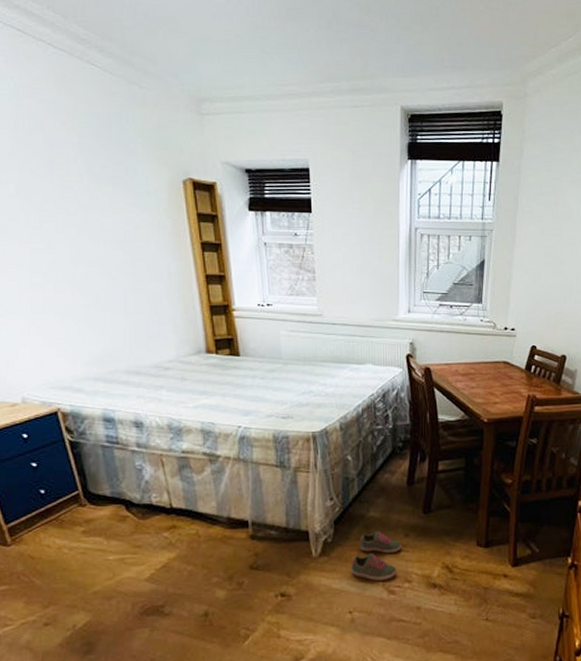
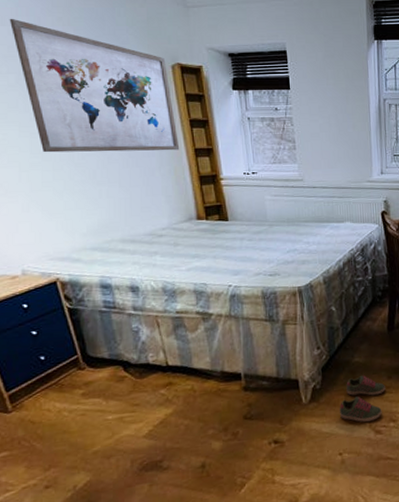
wall art: none [9,120,190,276] -> present [9,18,180,153]

